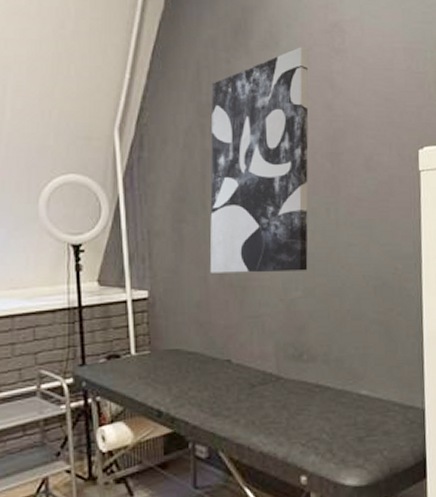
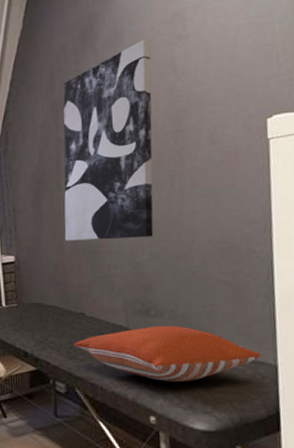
pillow: none [217,371,410,436] -> present [73,326,261,383]

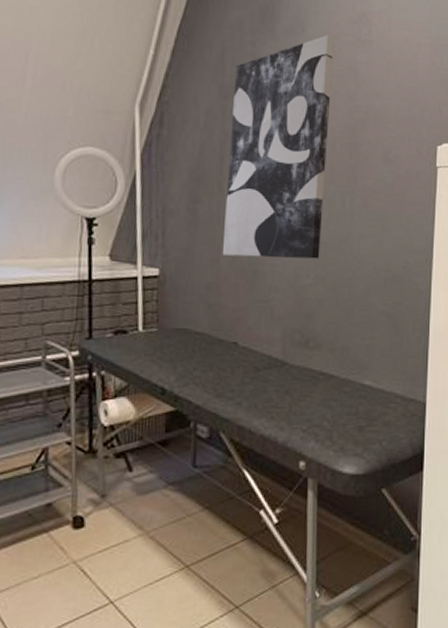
pillow: present [73,326,261,383] -> none [222,359,412,423]

